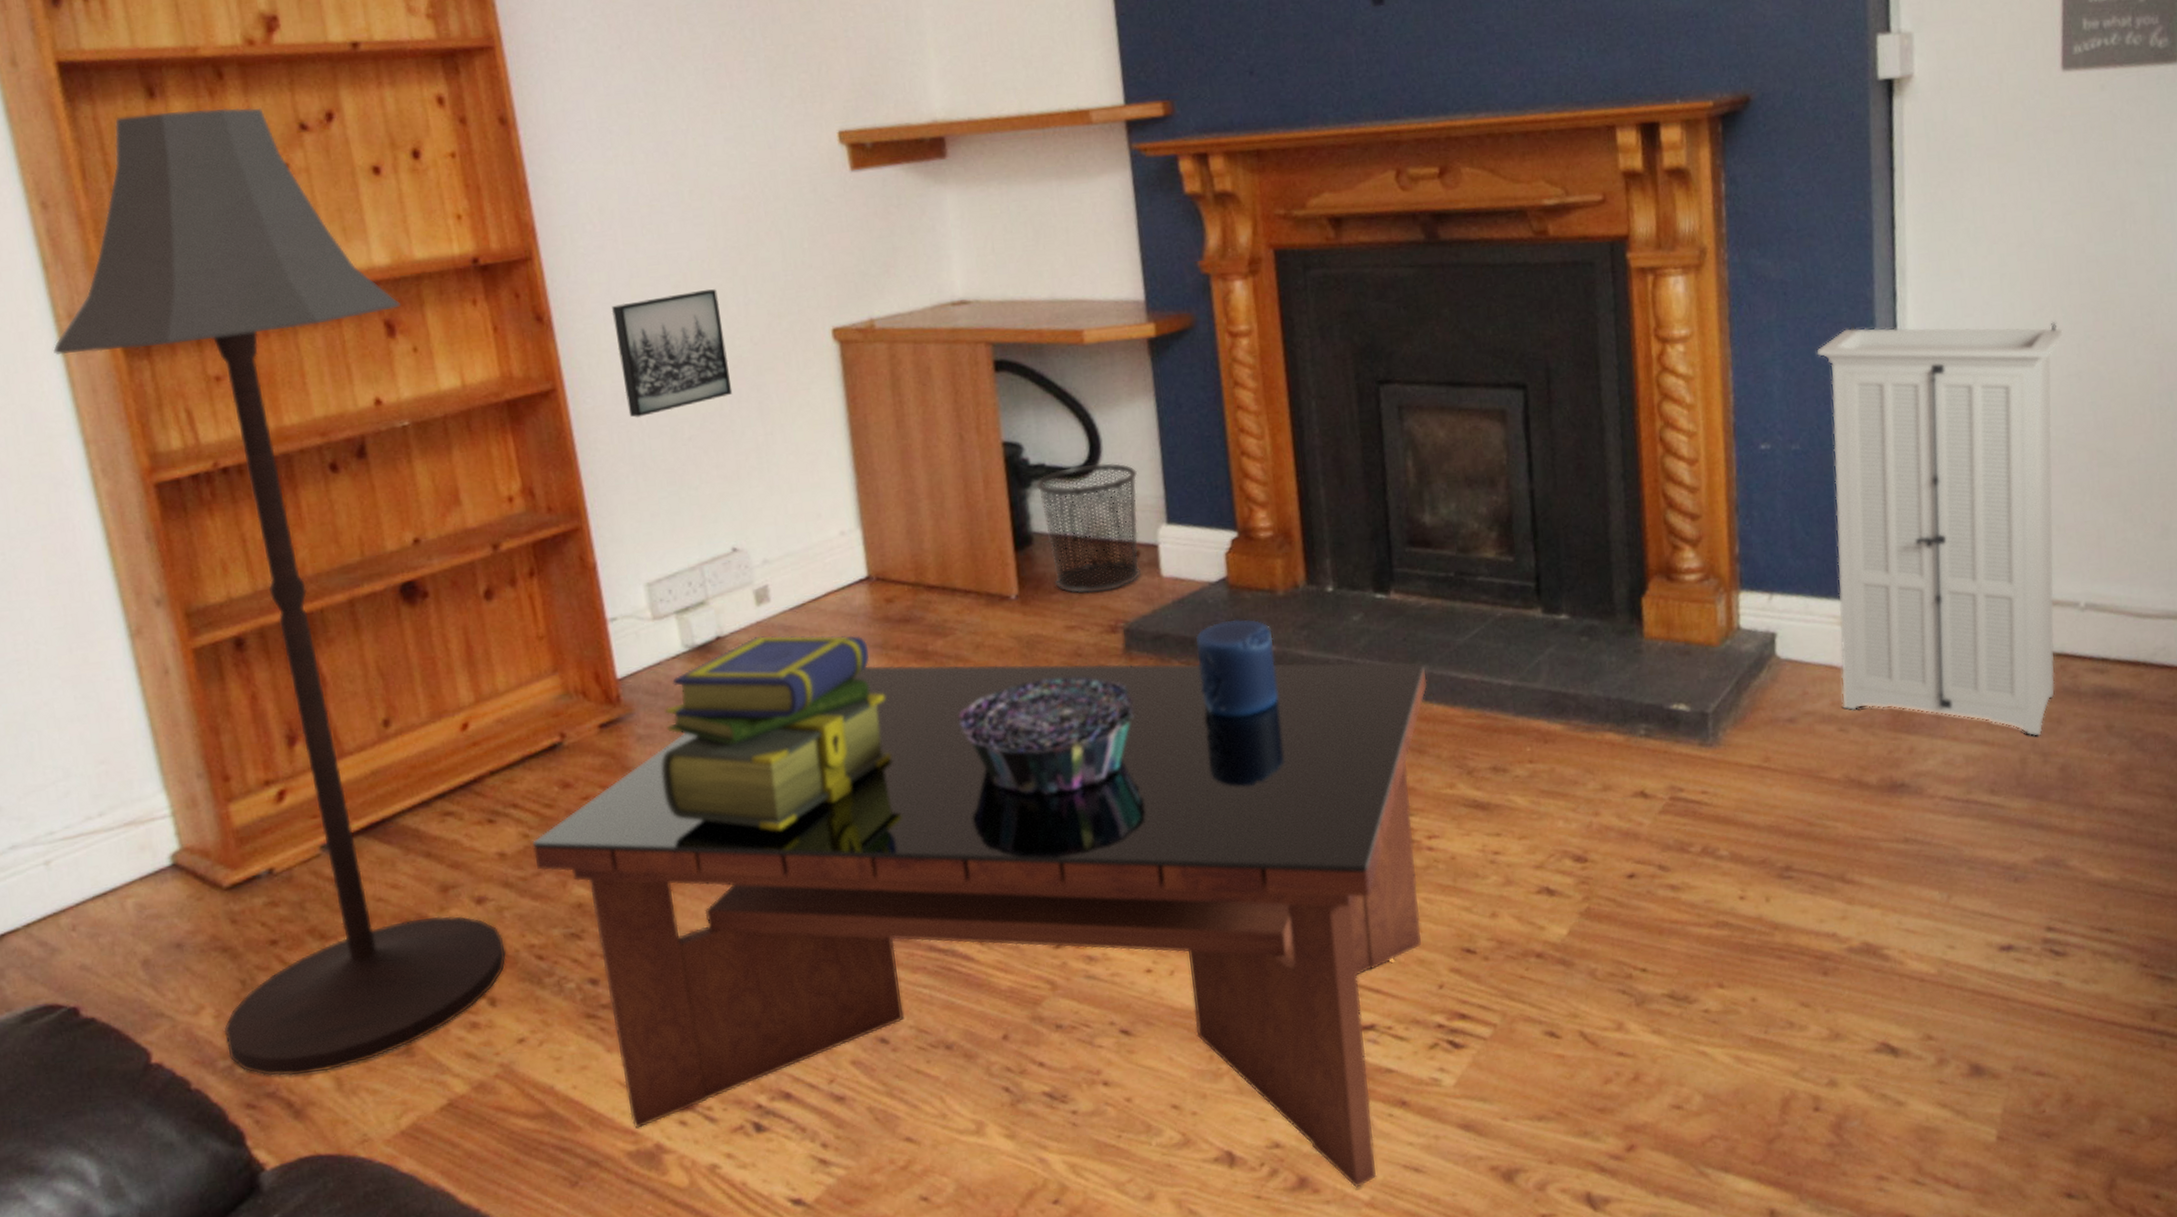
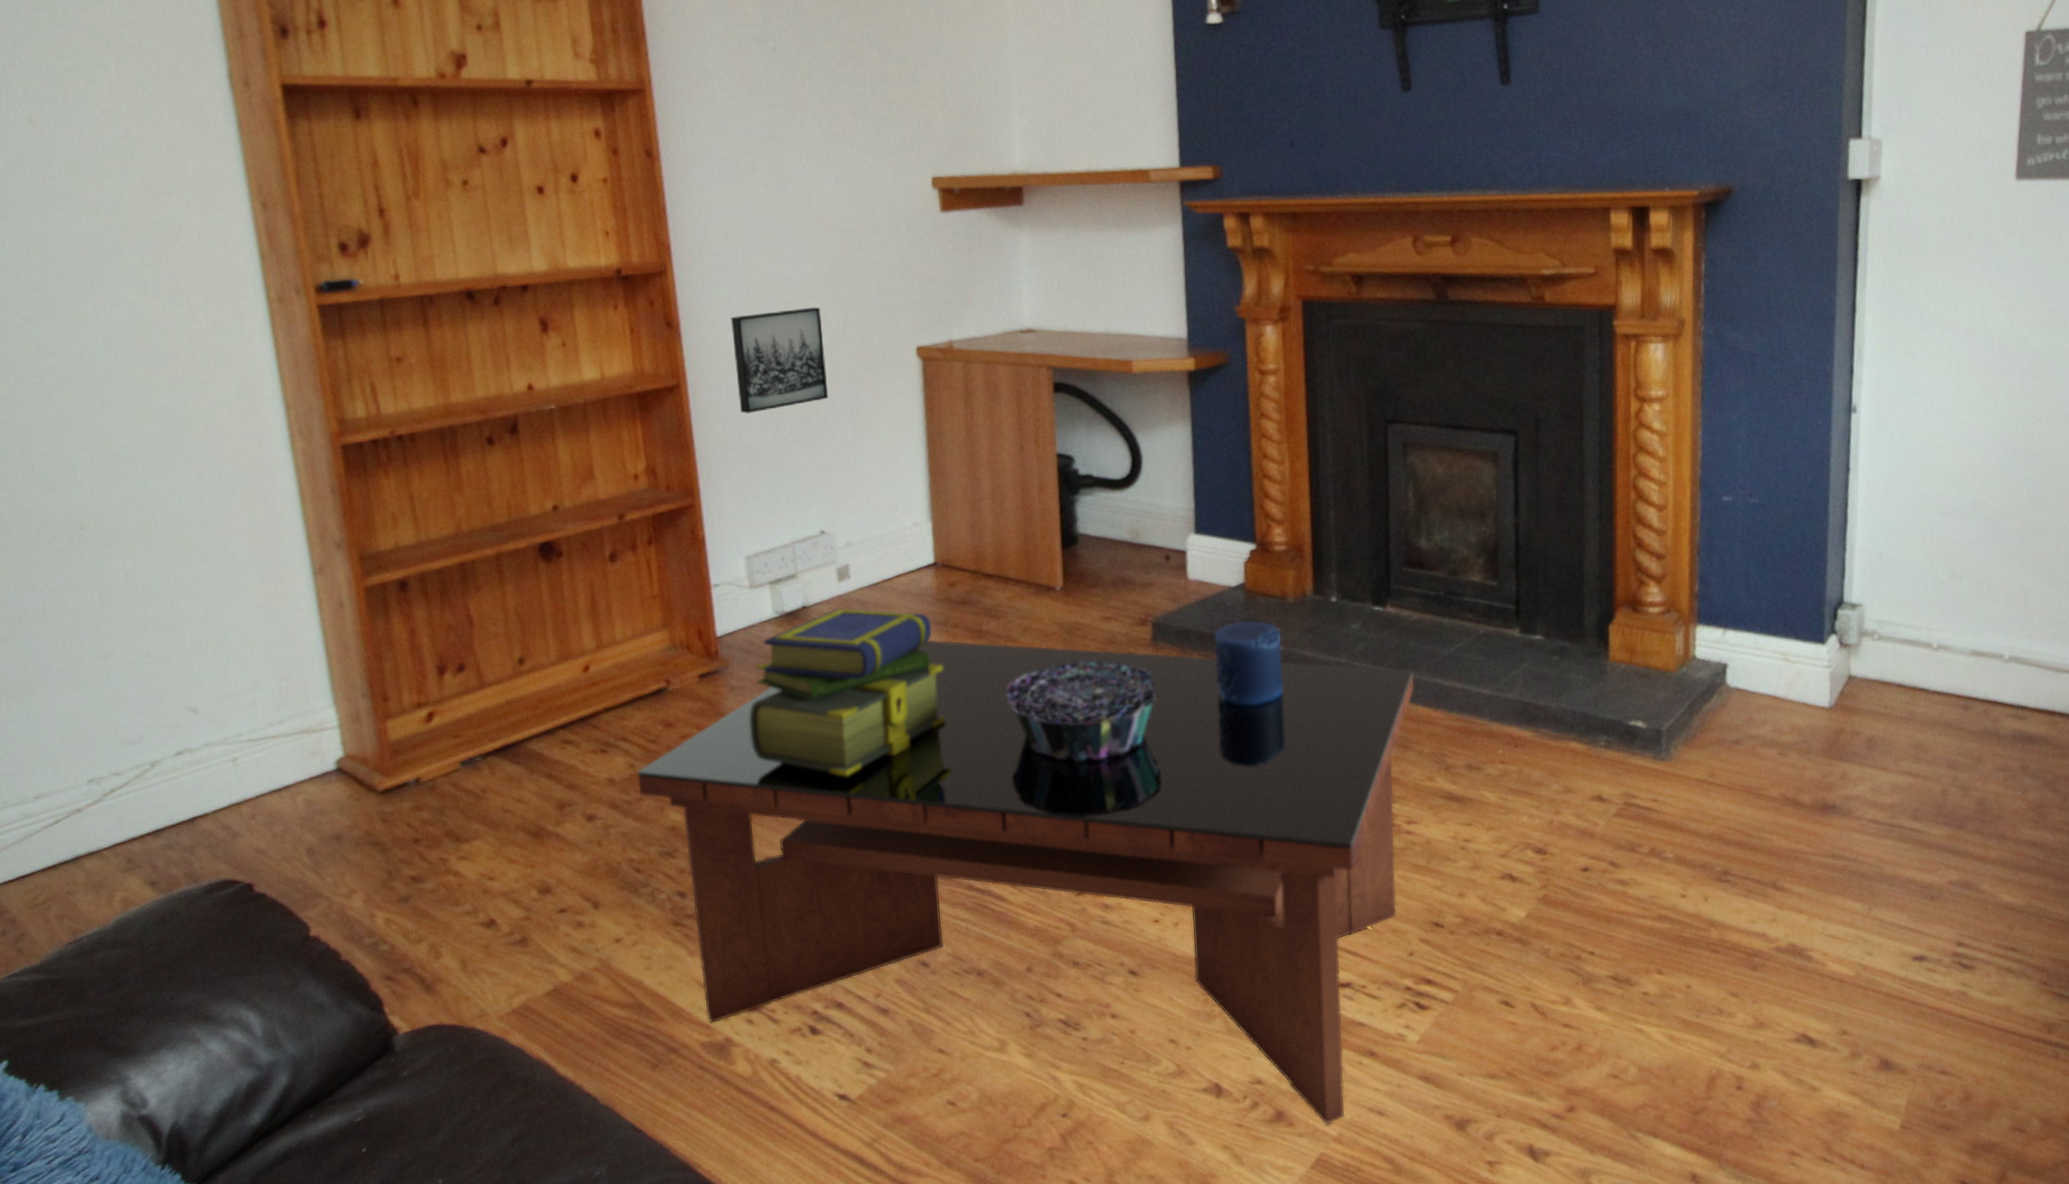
floor lamp: present [52,107,506,1076] -> none [264,130,610,955]
waste bin: present [1035,462,1142,594] -> none [1083,477,1172,589]
storage cabinet: present [1817,322,2063,737] -> none [1778,394,2003,772]

